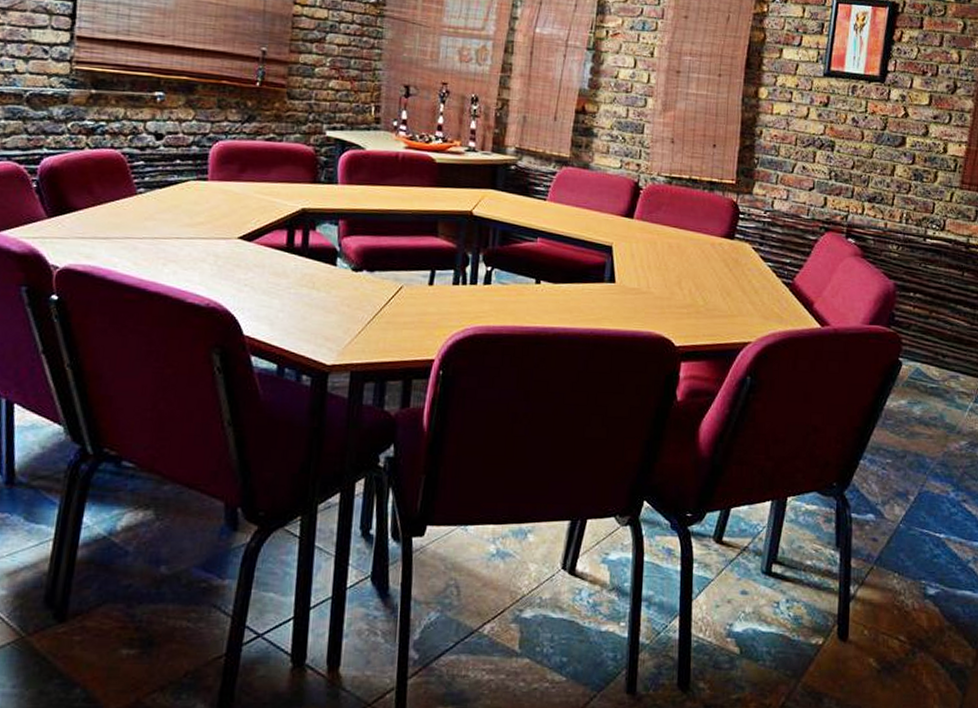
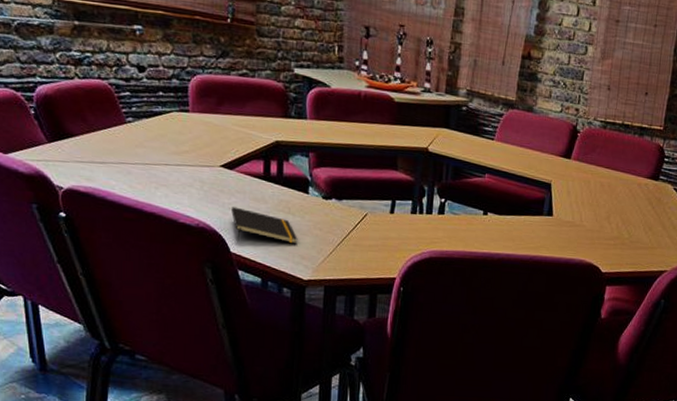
notepad: none [247,283,322,324] -> present [231,207,298,244]

